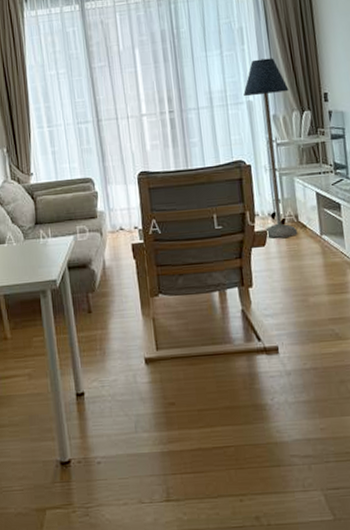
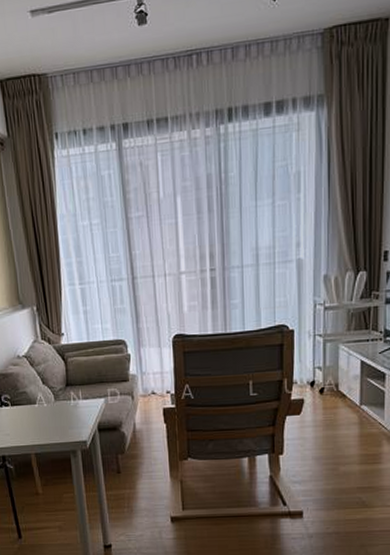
floor lamp: present [243,58,298,238] -> none [294,209,345,407]

